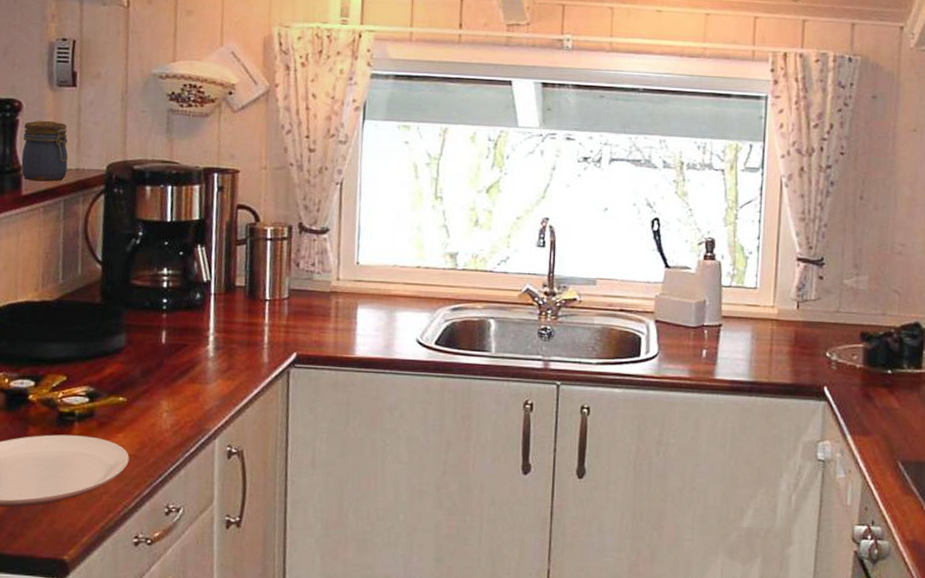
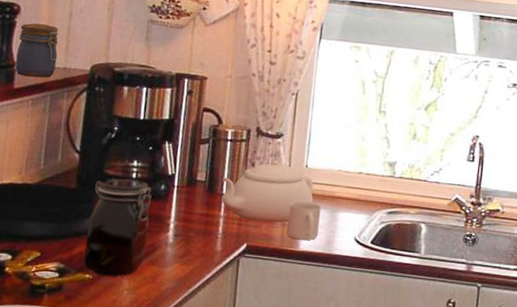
jar: none [115,288,186,398] -> present [84,178,152,276]
teapot: none [264,258,368,328] -> present [221,160,314,223]
cup: none [339,302,377,346] -> present [286,201,322,241]

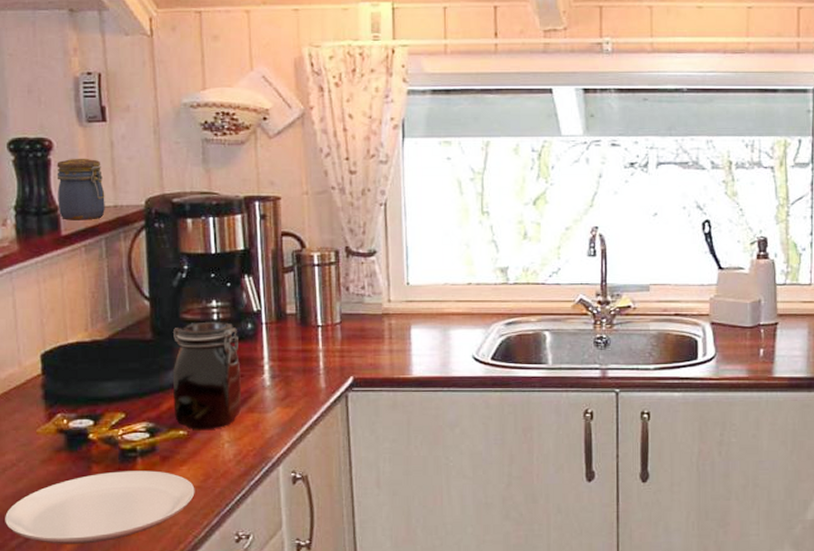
teapot: present [221,160,314,223] -> none [315,281,421,351]
cup: present [286,201,322,241] -> none [394,323,431,366]

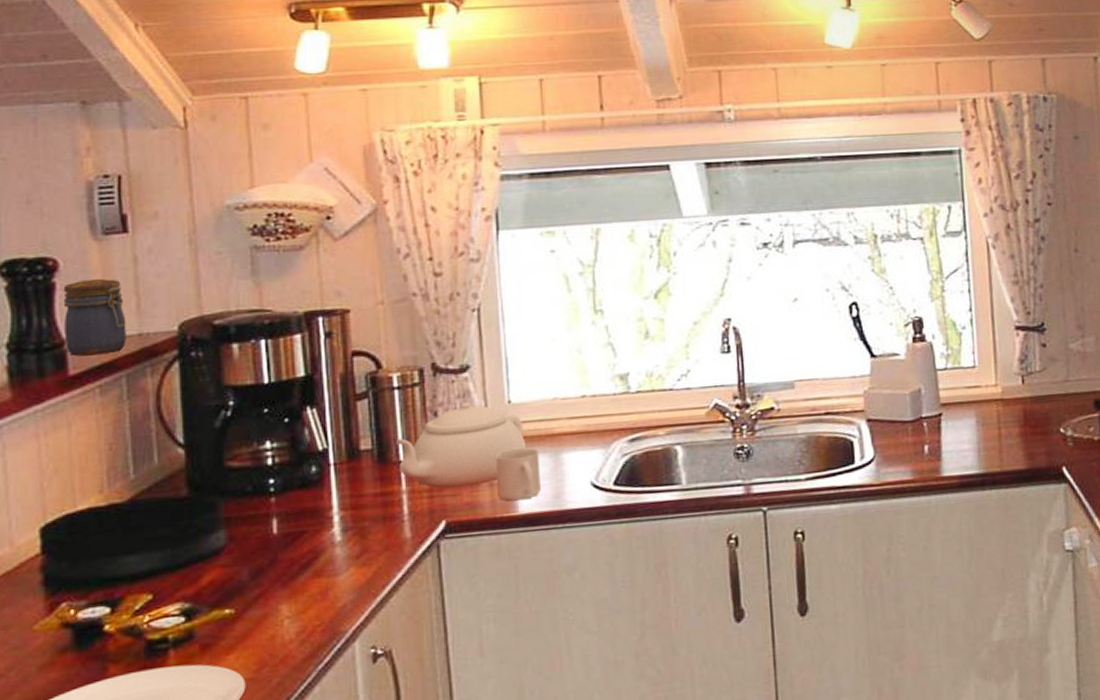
jar: present [172,321,242,430] -> none [215,466,306,606]
teapot: none [315,281,421,351] -> present [396,402,527,489]
cup: none [394,323,431,366] -> present [495,448,541,501]

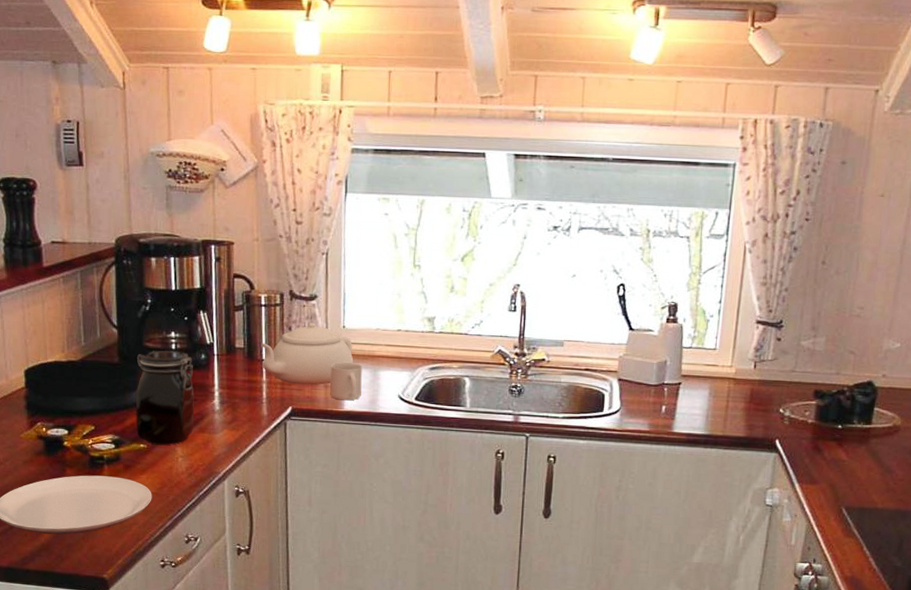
jar: present [63,278,126,356] -> none [40,198,81,254]
jar: none [215,466,306,606] -> present [135,350,195,445]

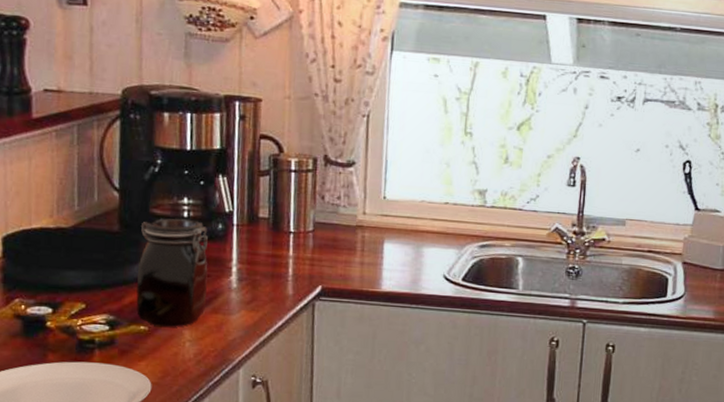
teapot: present [261,323,354,385] -> none [288,192,395,262]
cup: present [329,362,362,401] -> none [366,237,404,280]

